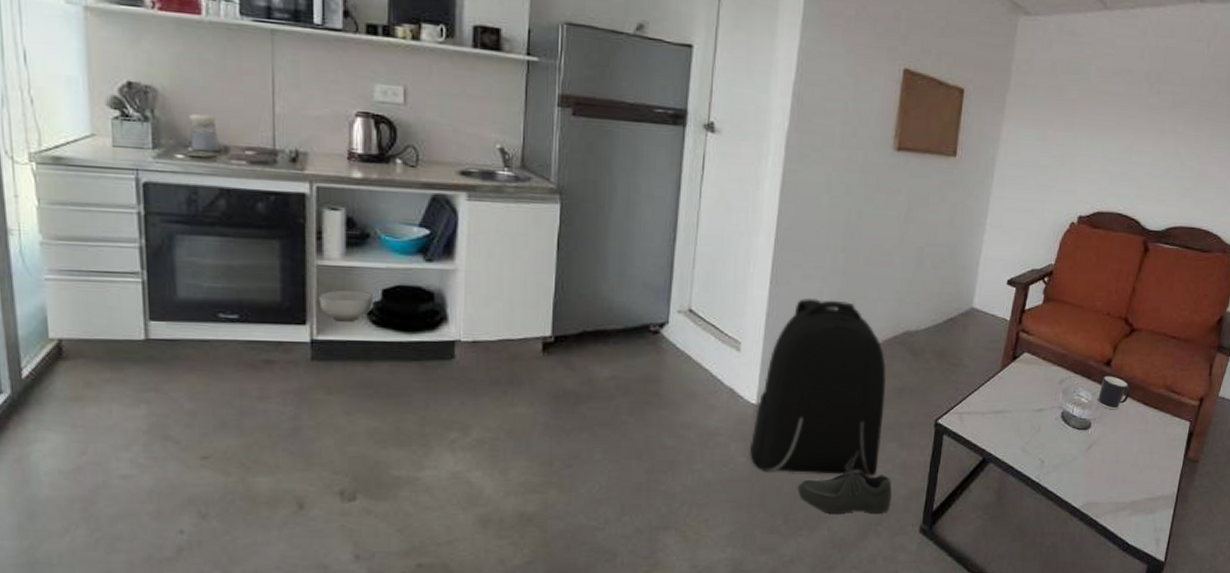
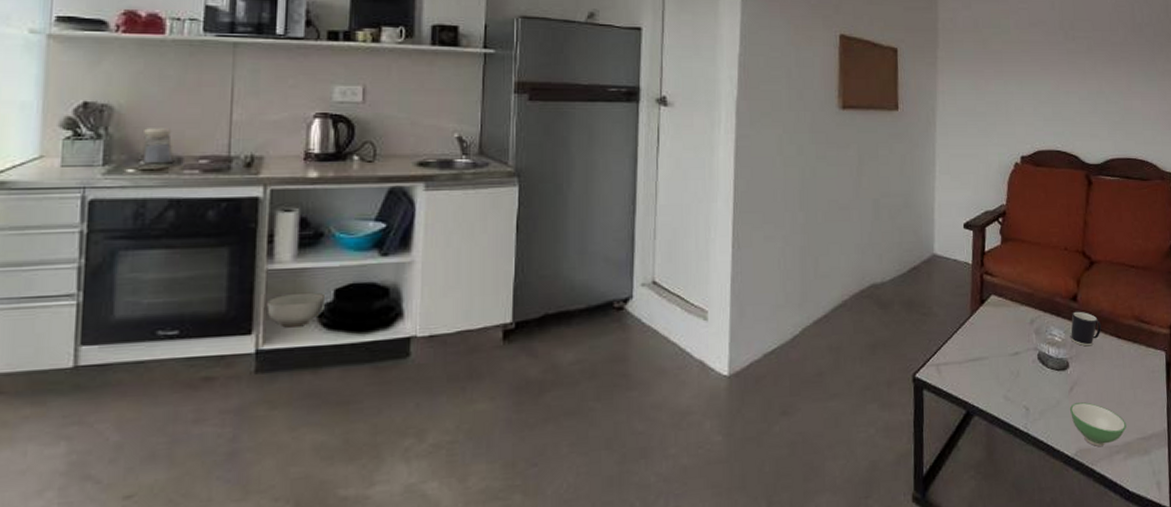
backpack: present [749,297,887,476] -> none [725,258,861,450]
shoe: present [797,451,892,513] -> none [778,417,879,490]
bowl: none [1084,461,1138,503] -> present [1069,402,1127,447]

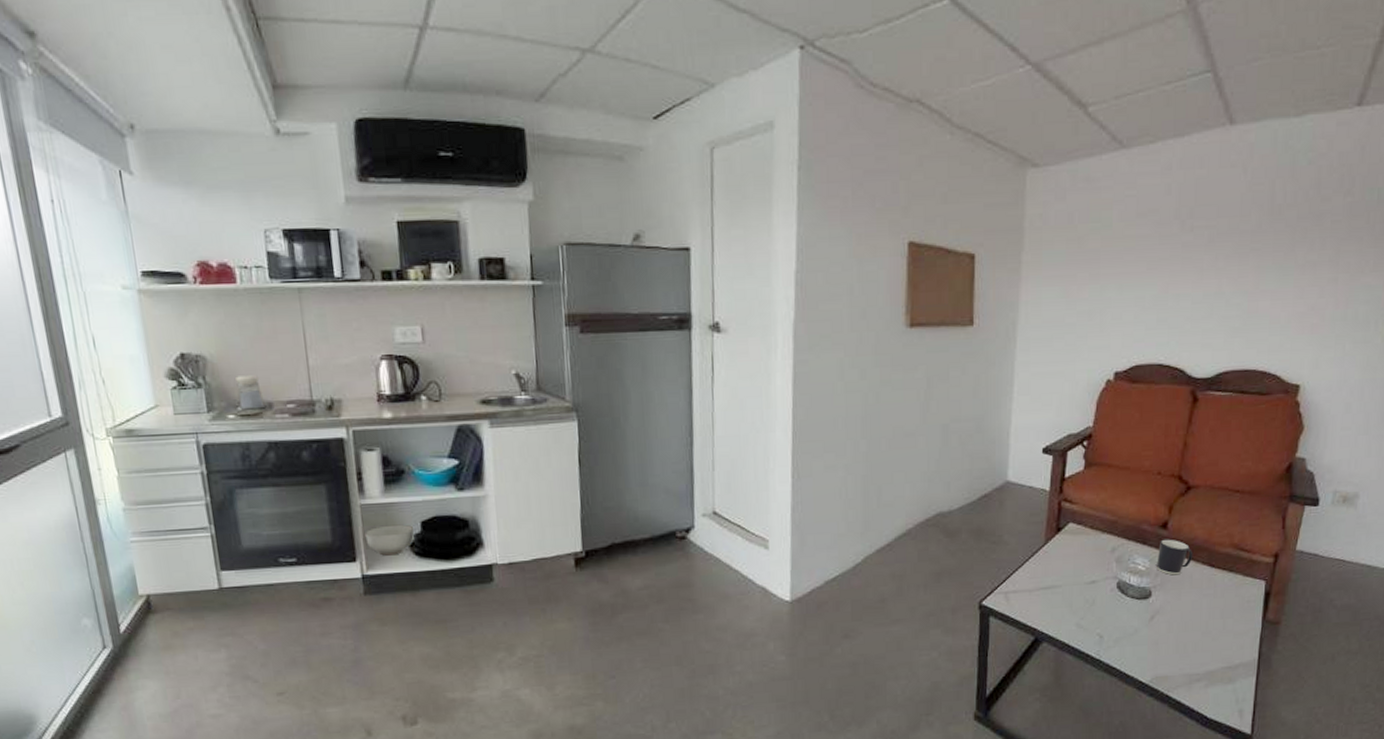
bowl: present [1069,402,1127,447] -> none [1148,631,1211,675]

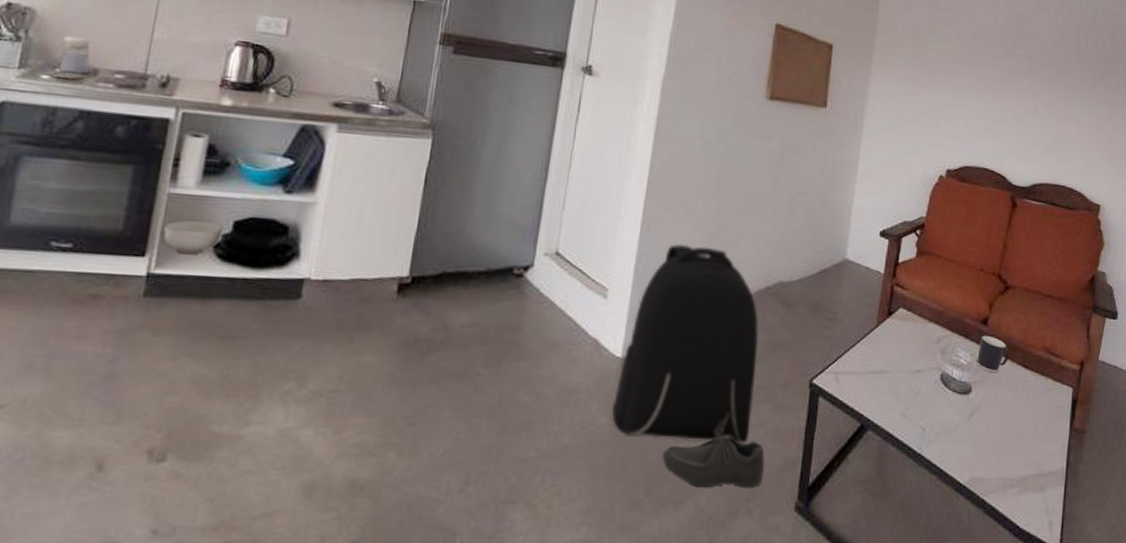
backpack: none [787,488,924,669] -> present [611,243,759,443]
shoe: none [841,640,941,707] -> present [661,413,765,487]

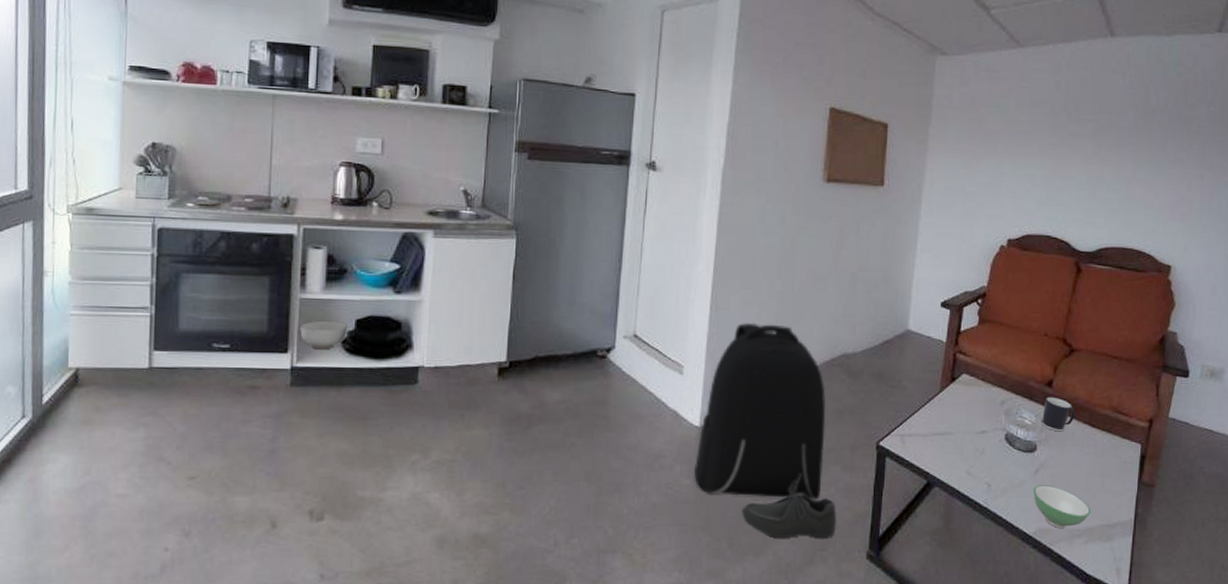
salt shaker: present [58,35,91,76] -> none [200,167,224,202]
bowl: none [967,430,1024,478] -> present [1032,485,1091,529]

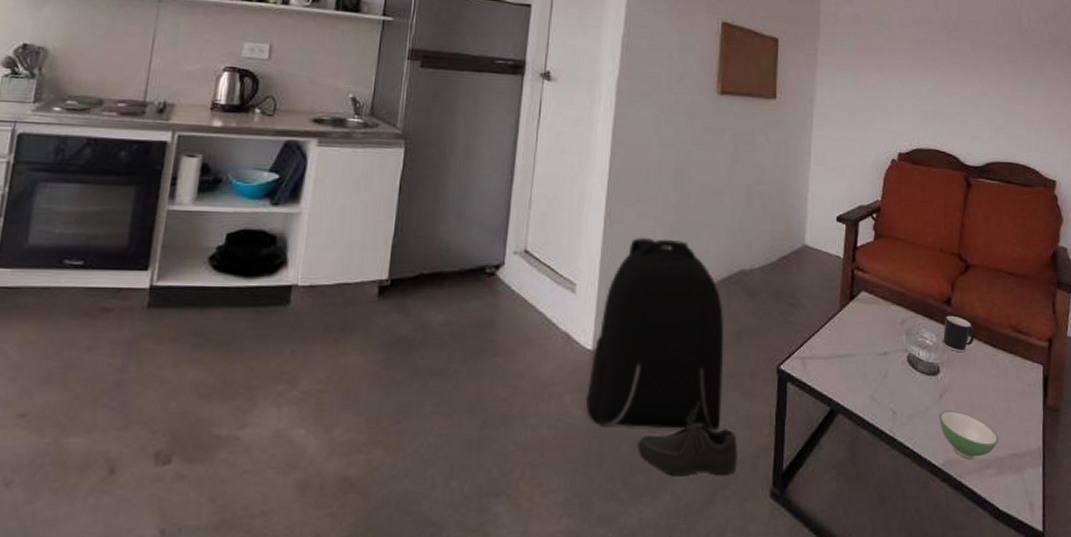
bowl: present [300,320,349,350] -> none [164,234,219,267]

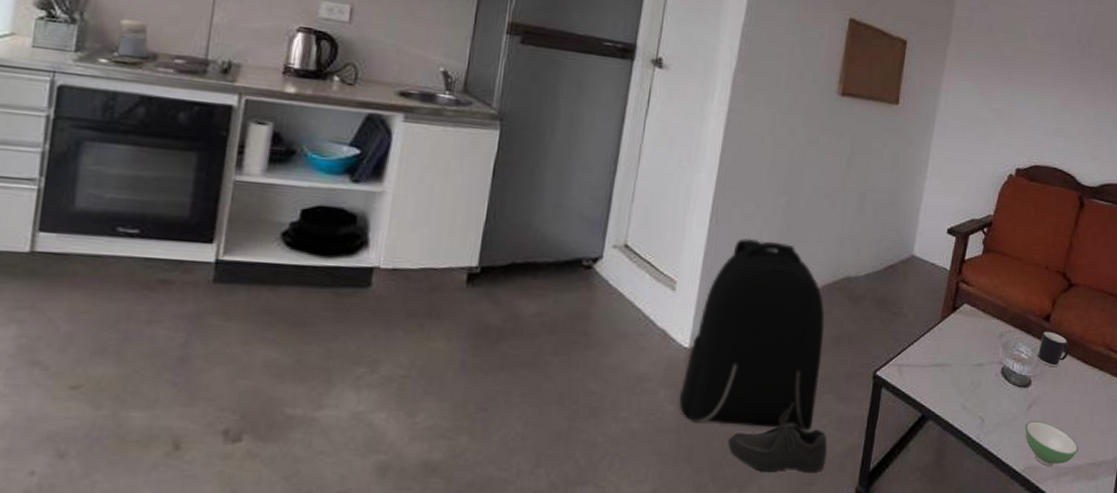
salt shaker: none [68,70,96,106] -> present [116,18,149,60]

